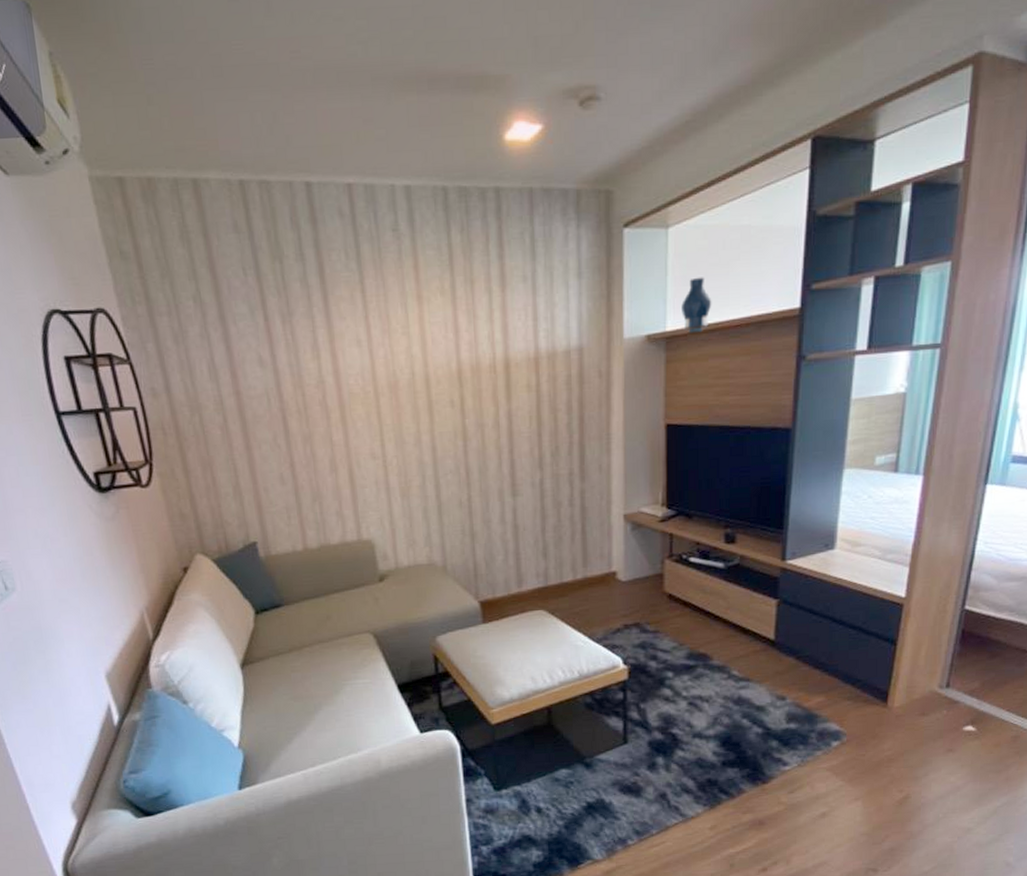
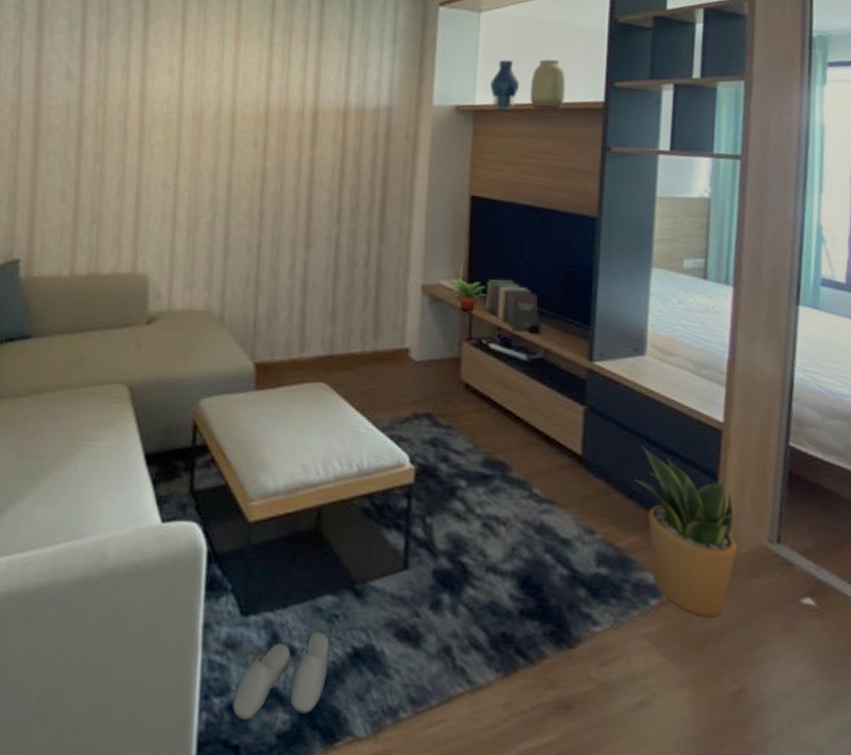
slippers: none [497,795,569,859] -> present [232,632,329,721]
succulent plant: none [651,502,686,533] -> present [451,277,488,312]
books: none [685,498,735,543] -> present [486,279,539,331]
vase: none [723,268,759,326] -> present [530,59,565,110]
potted plant: none [821,626,912,750] -> present [634,446,737,617]

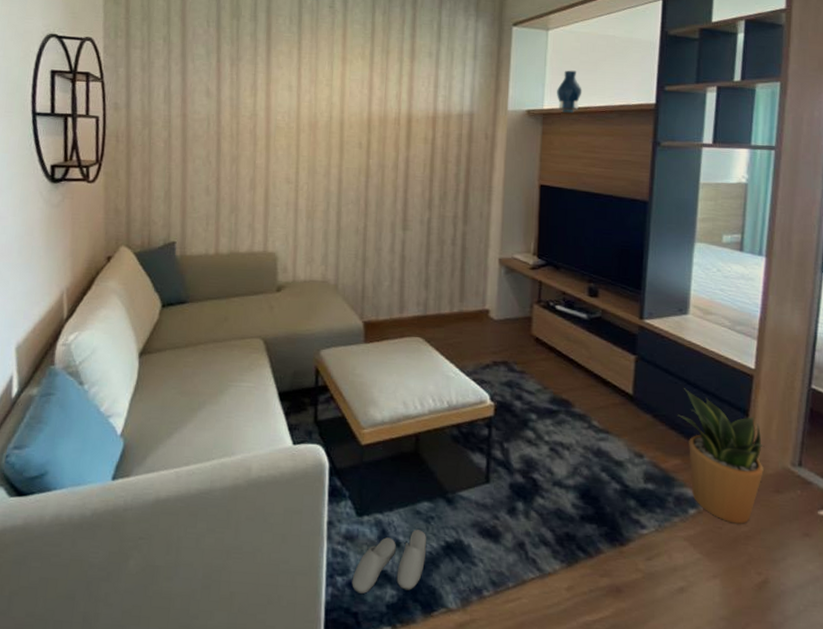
succulent plant: present [451,277,488,312] -> none [524,252,554,280]
books: present [486,279,539,331] -> none [553,253,598,295]
vase: present [530,59,565,110] -> none [591,68,621,112]

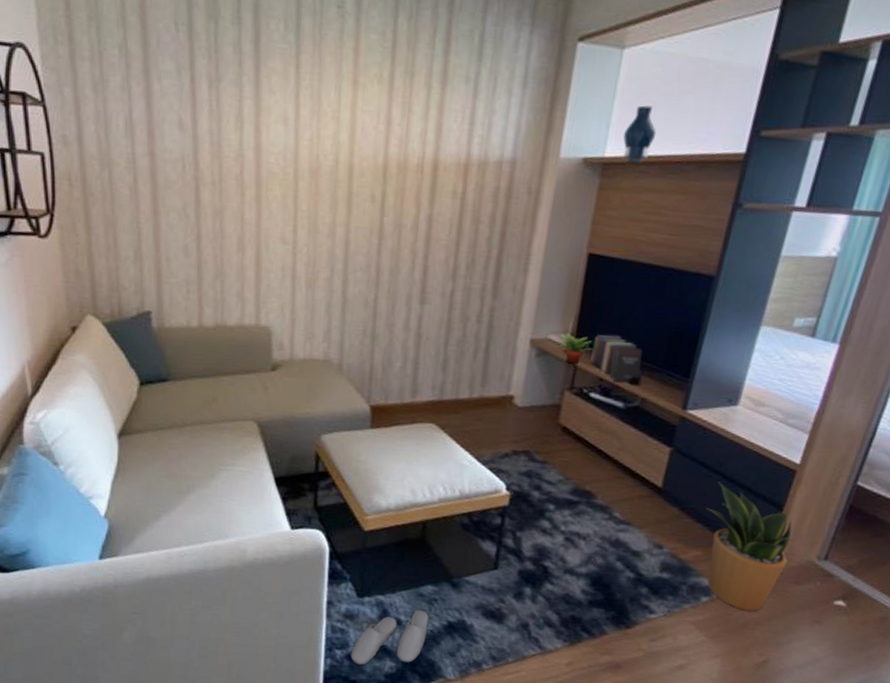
succulent plant: none [524,252,554,280] -> present [559,332,594,364]
books: none [553,253,598,295] -> present [590,334,643,383]

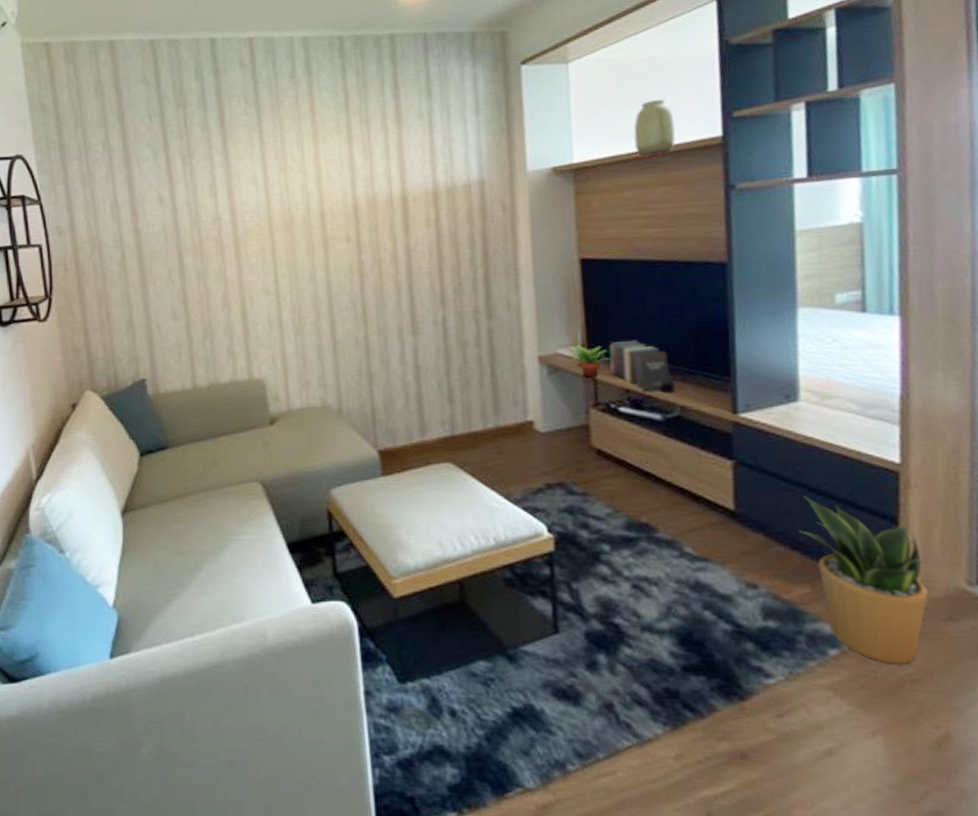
slippers: present [351,610,428,666] -> none [402,695,490,776]
vase: present [623,105,657,165] -> none [588,108,622,166]
vase: none [664,104,708,162] -> present [634,99,676,156]

